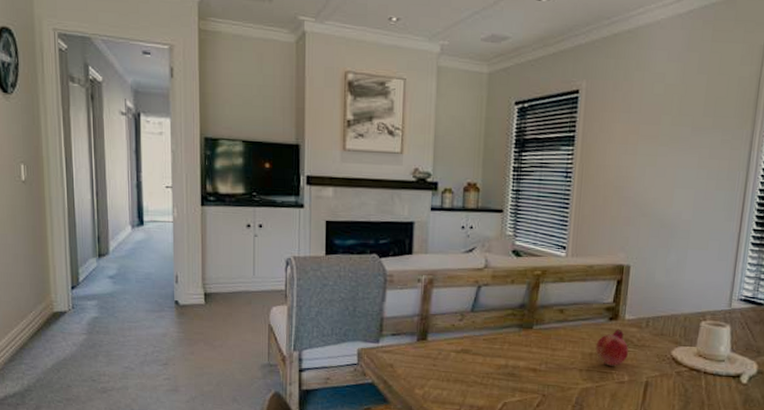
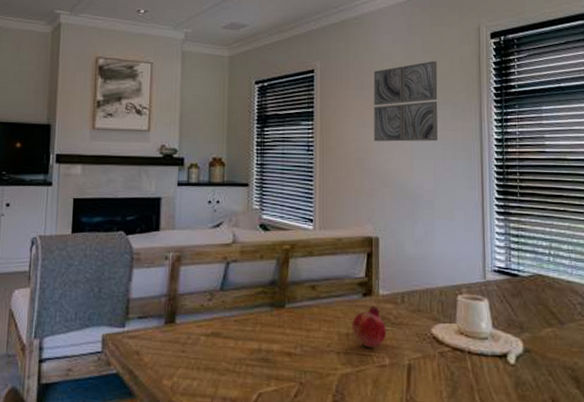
wall art: none [636,82,713,171] -> present [374,60,438,142]

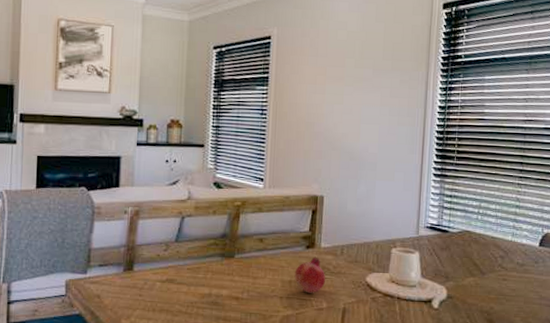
wall art: present [374,60,438,142] -> none [325,29,390,108]

